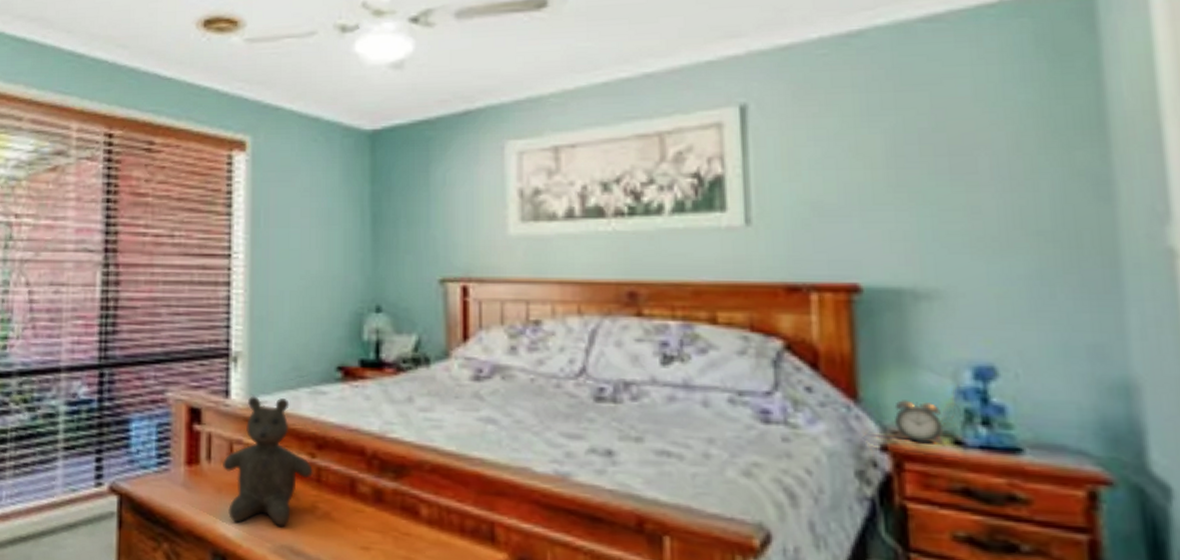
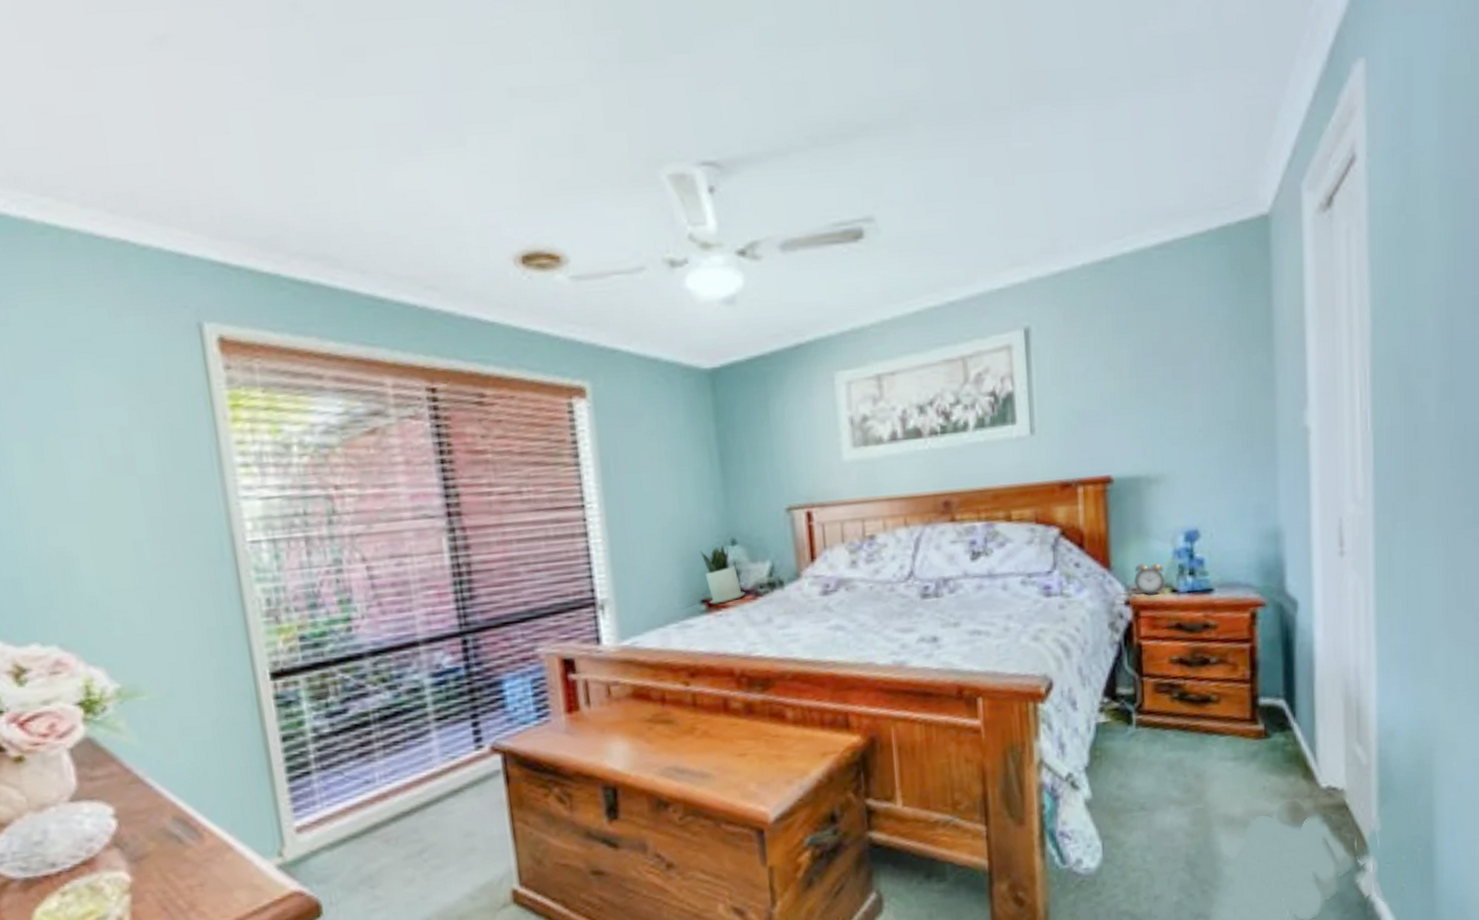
teddy bear: present [223,396,313,528] -> none [602,636,689,756]
planter: none [342,311,387,374] -> present [700,545,746,605]

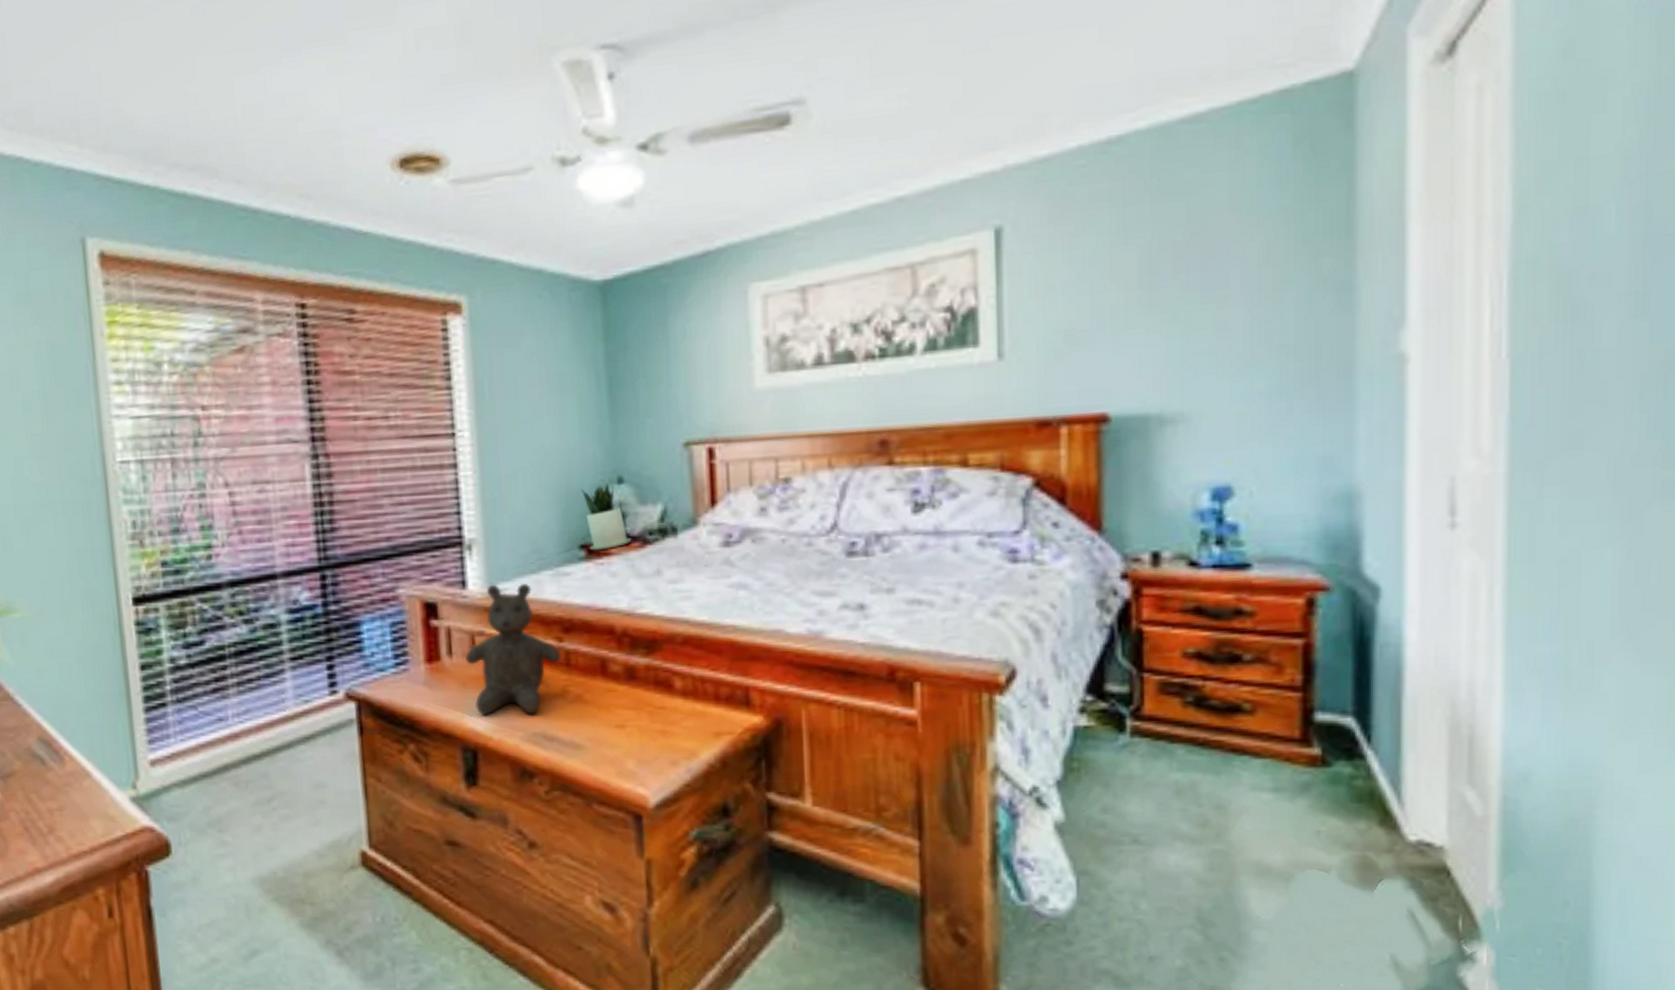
teddy bear: none [602,636,689,756] -> present [465,584,562,715]
alarm clock: present [1133,563,1166,596] -> none [1134,527,1181,569]

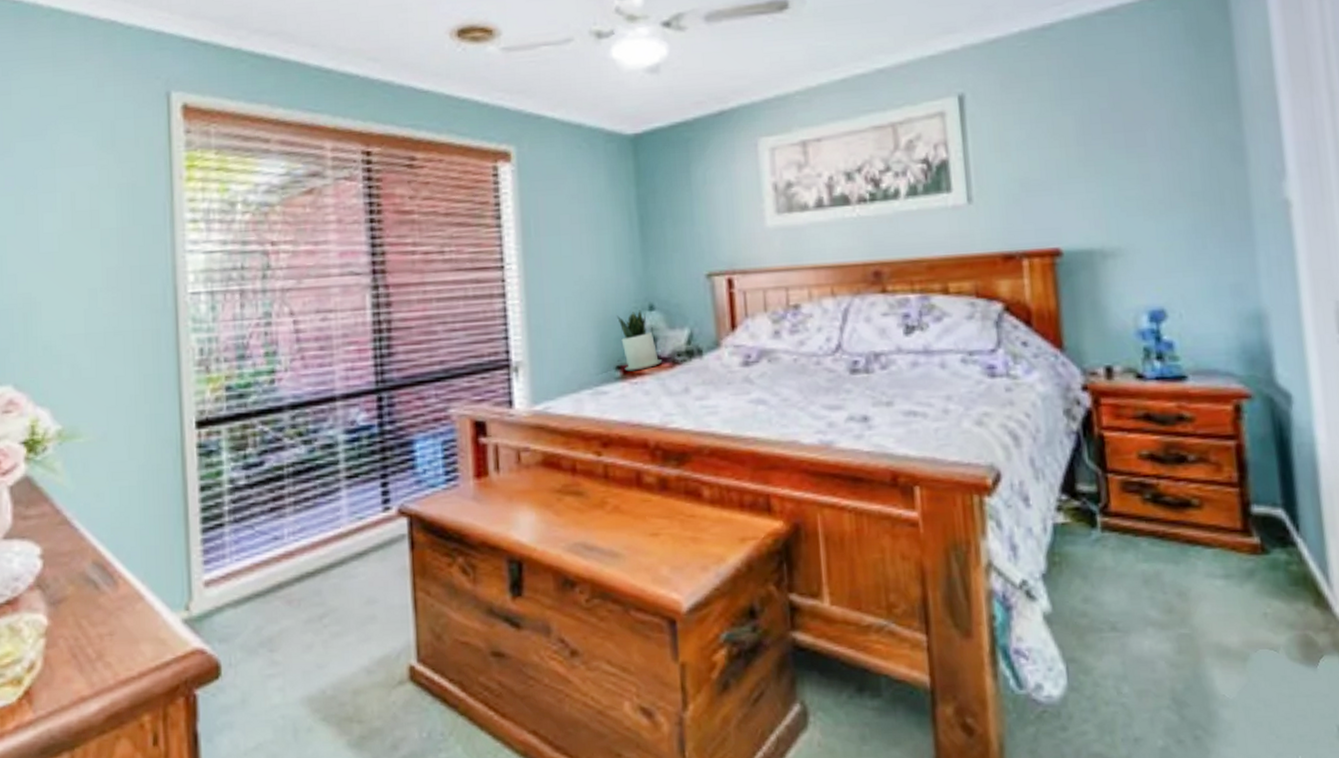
teddy bear: present [465,584,562,715] -> none [511,402,600,527]

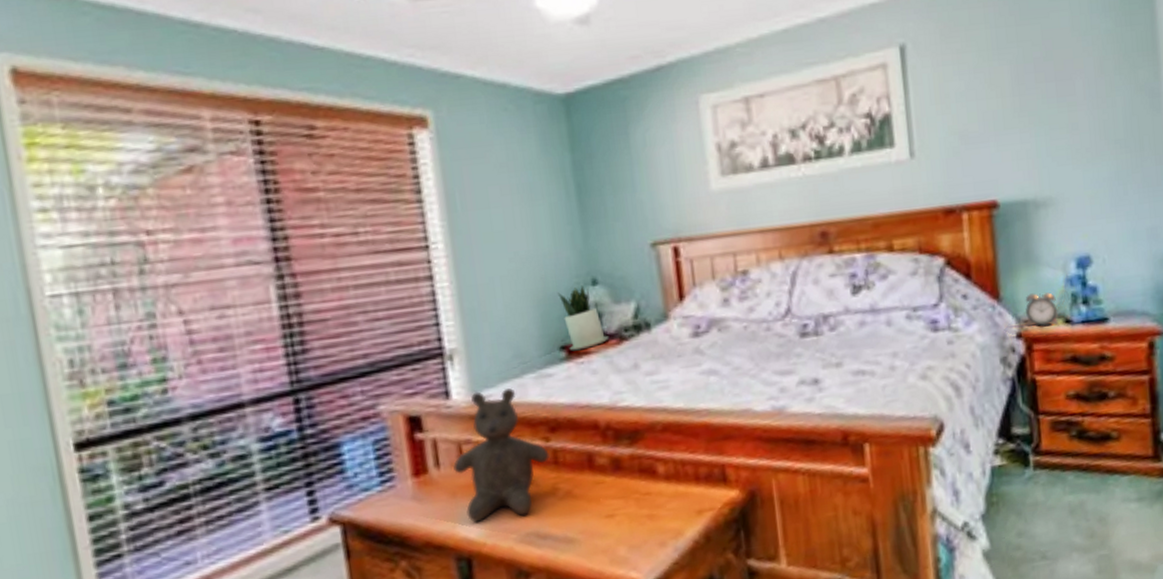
teddy bear: none [511,402,600,527] -> present [453,388,550,522]
alarm clock: none [1091,345,1130,381] -> present [1024,292,1059,328]

